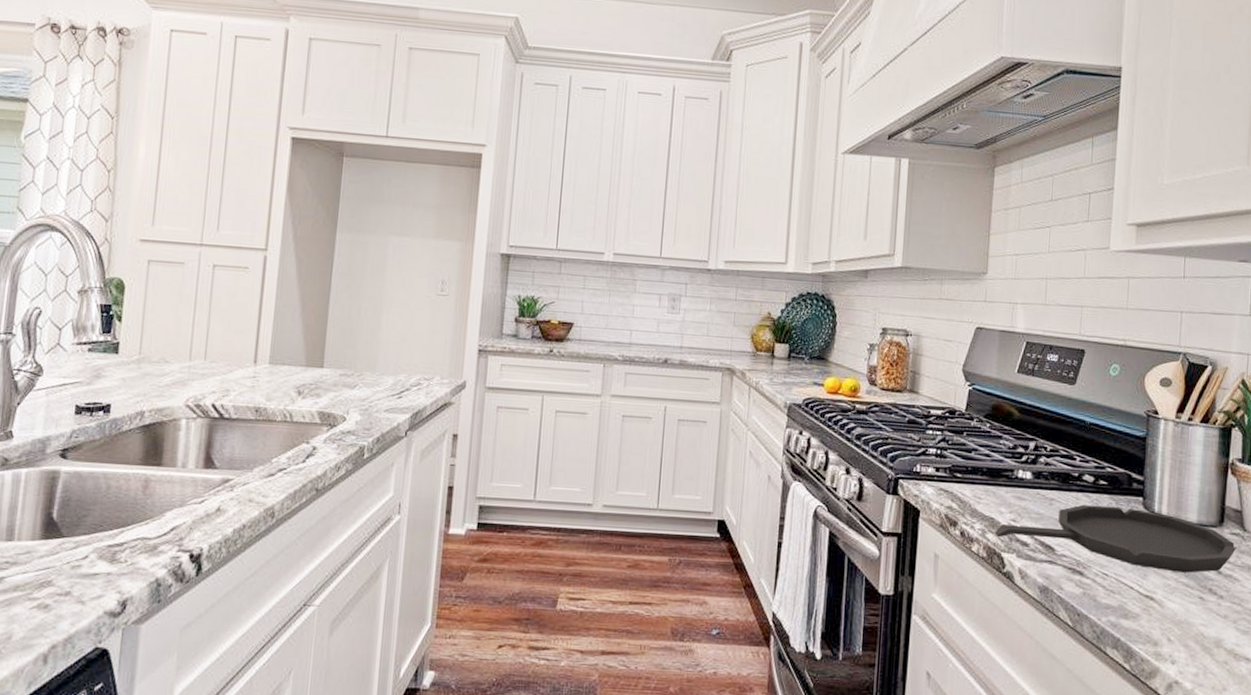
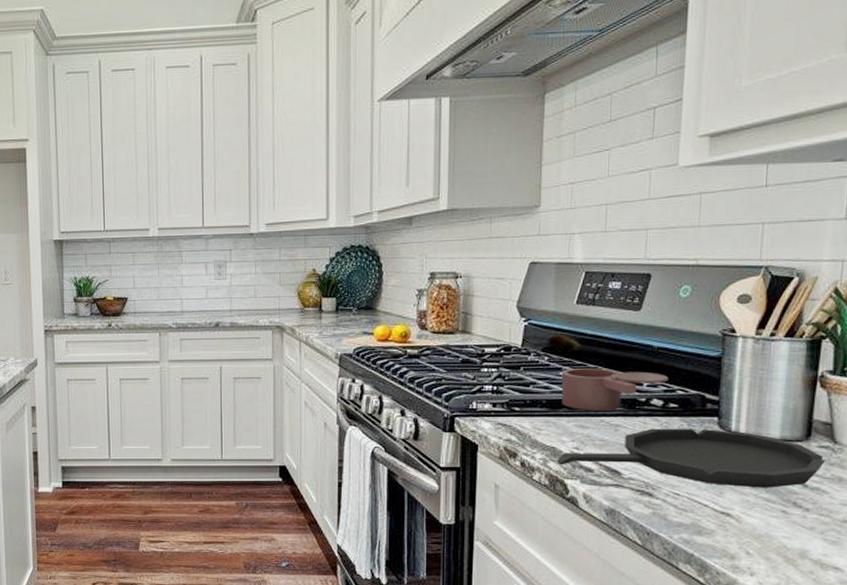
cooking pot: none [1001,437,1099,484] -> present [561,368,668,411]

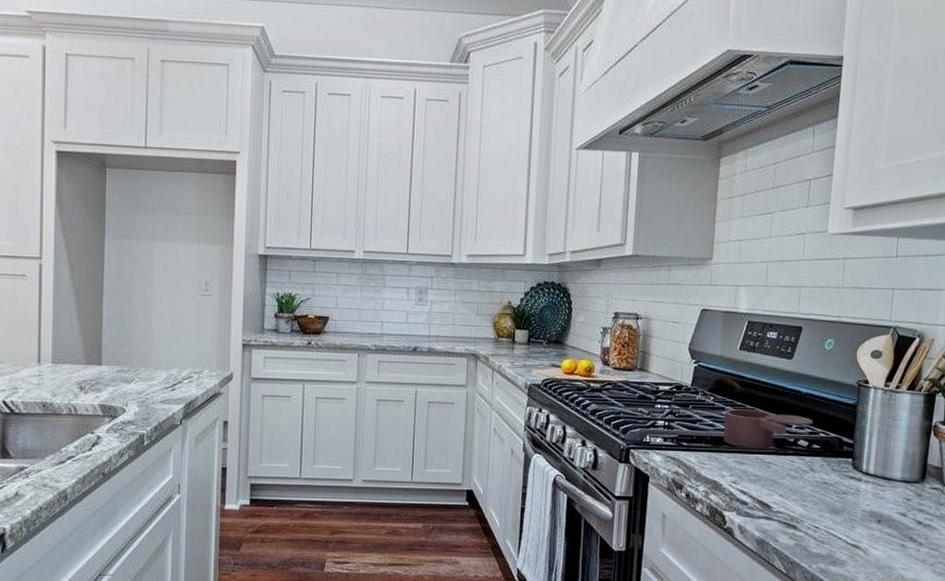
frying pan: present [556,428,826,488] -> none [716,466,937,524]

